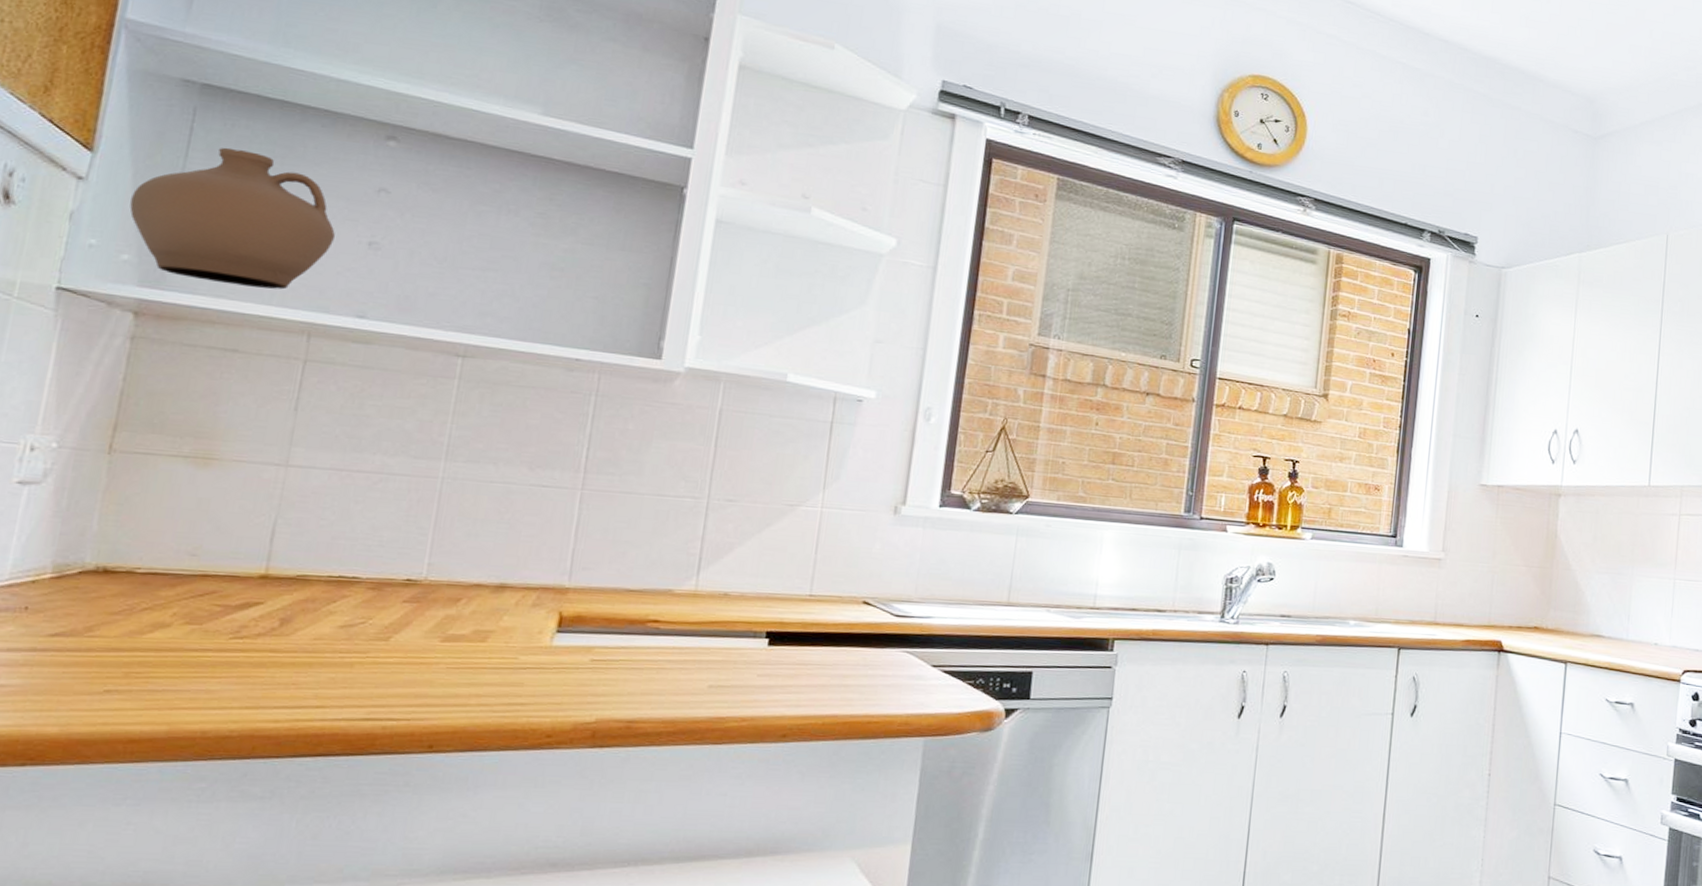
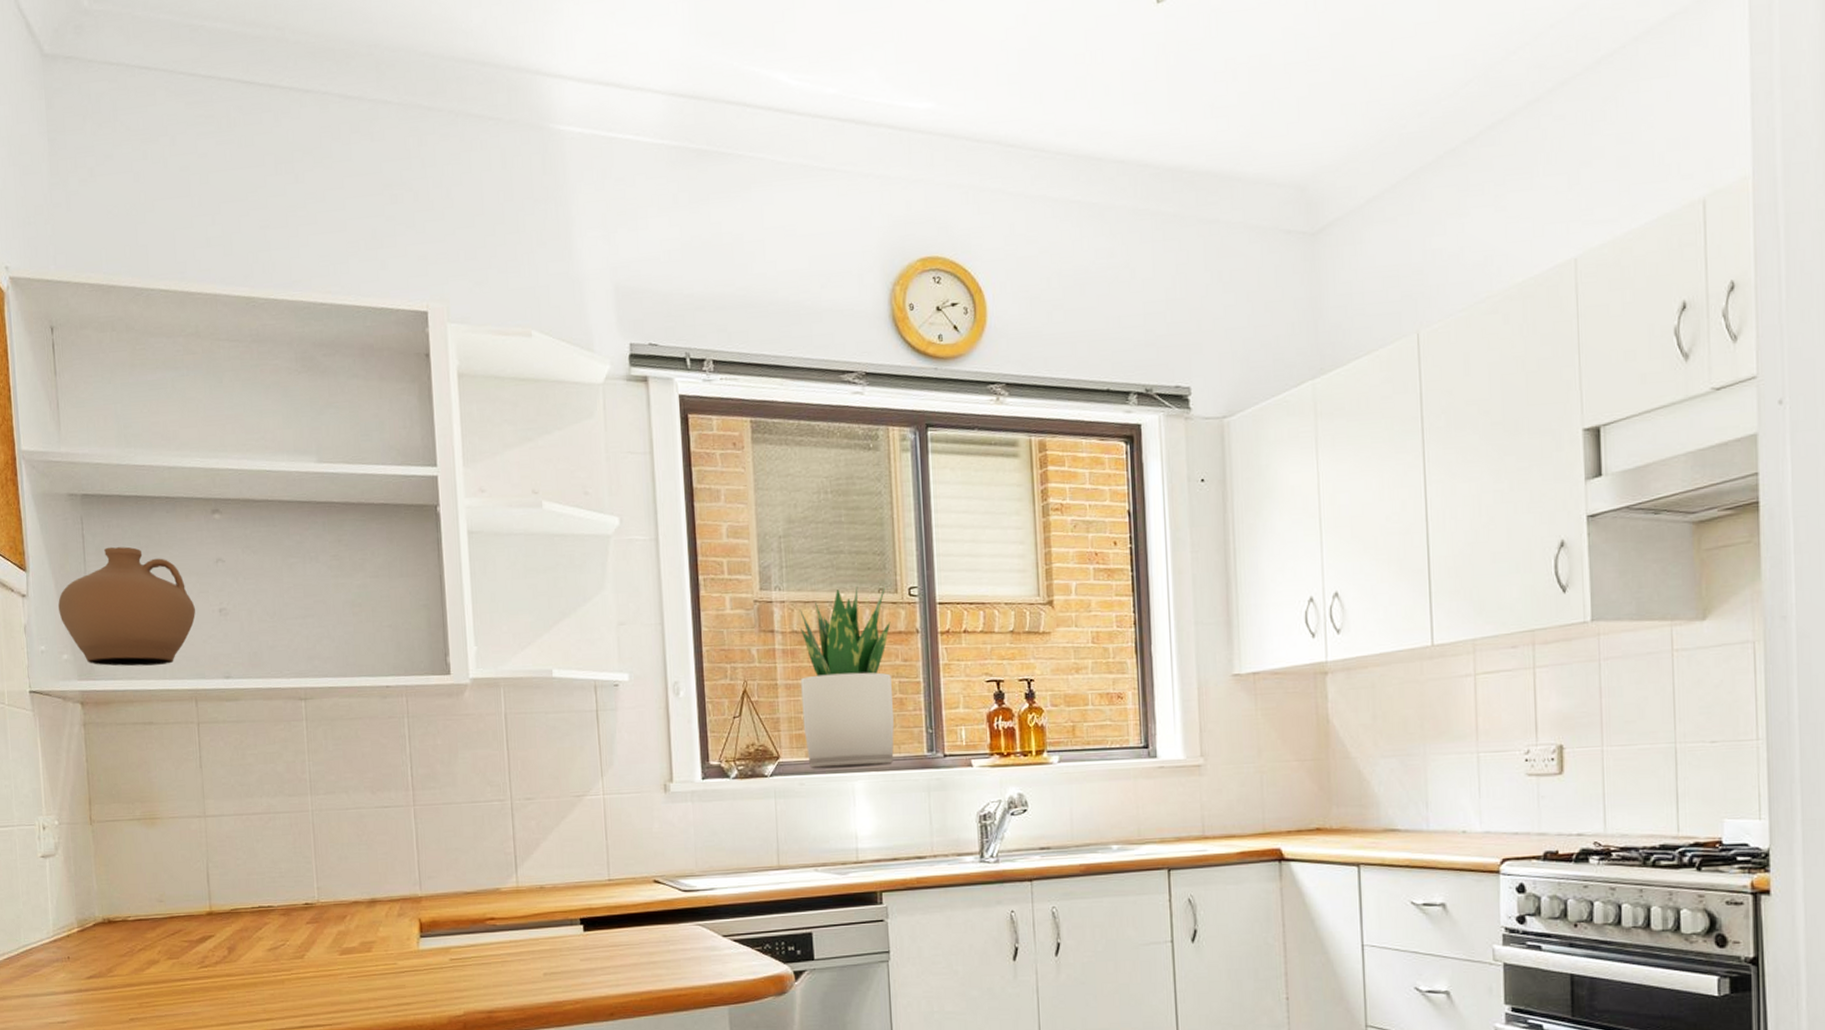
planter: none [1059,349,1168,520] -> present [799,587,895,769]

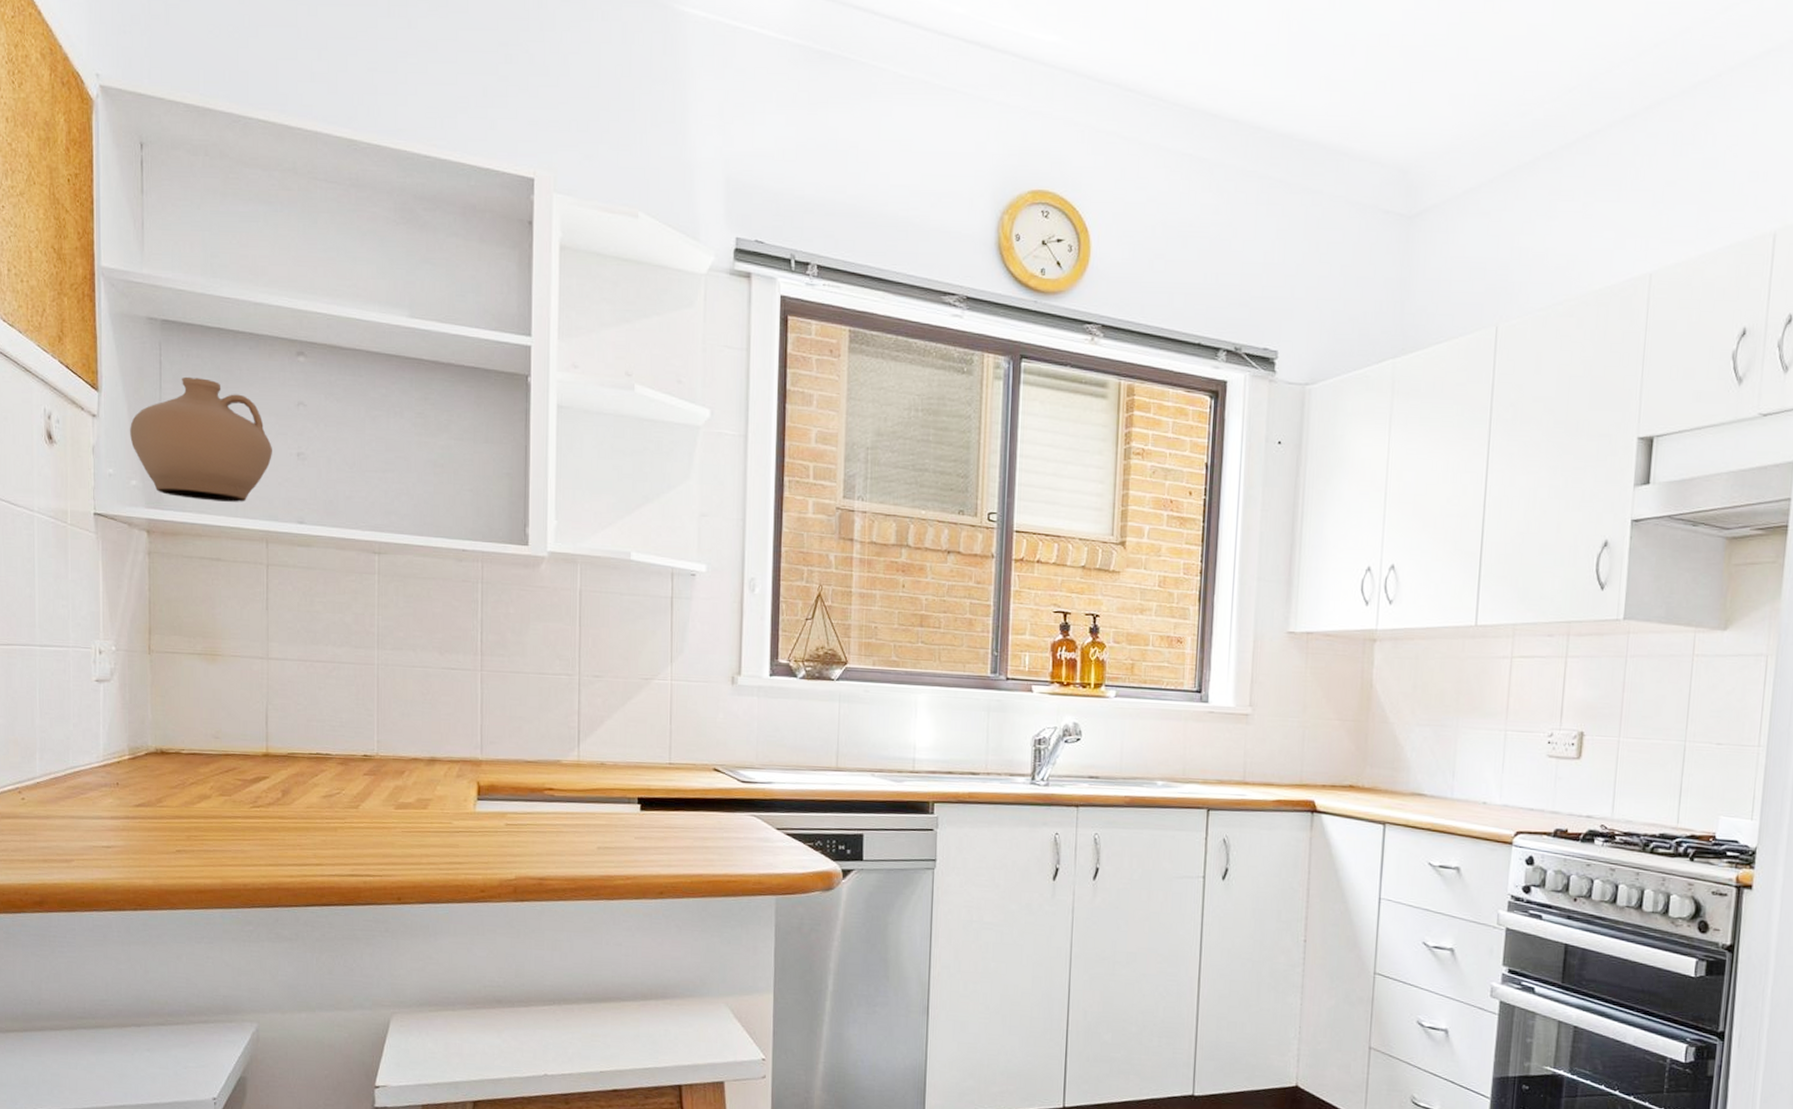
planter: present [799,587,895,769] -> none [873,506,968,682]

